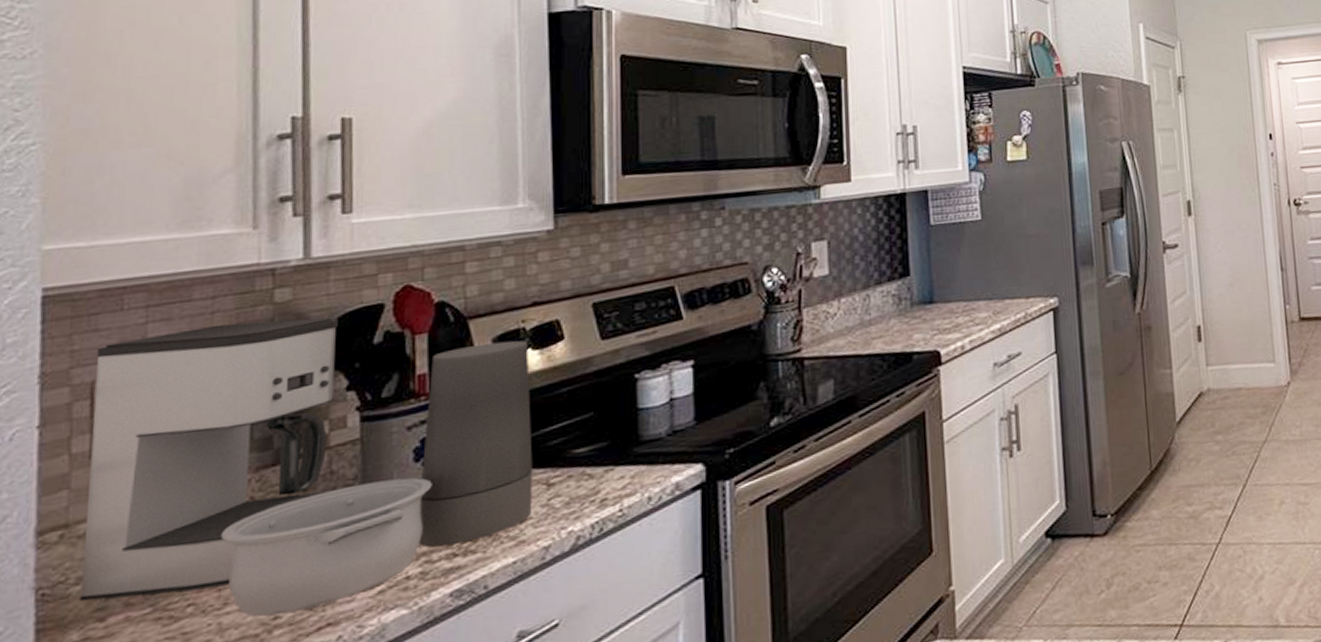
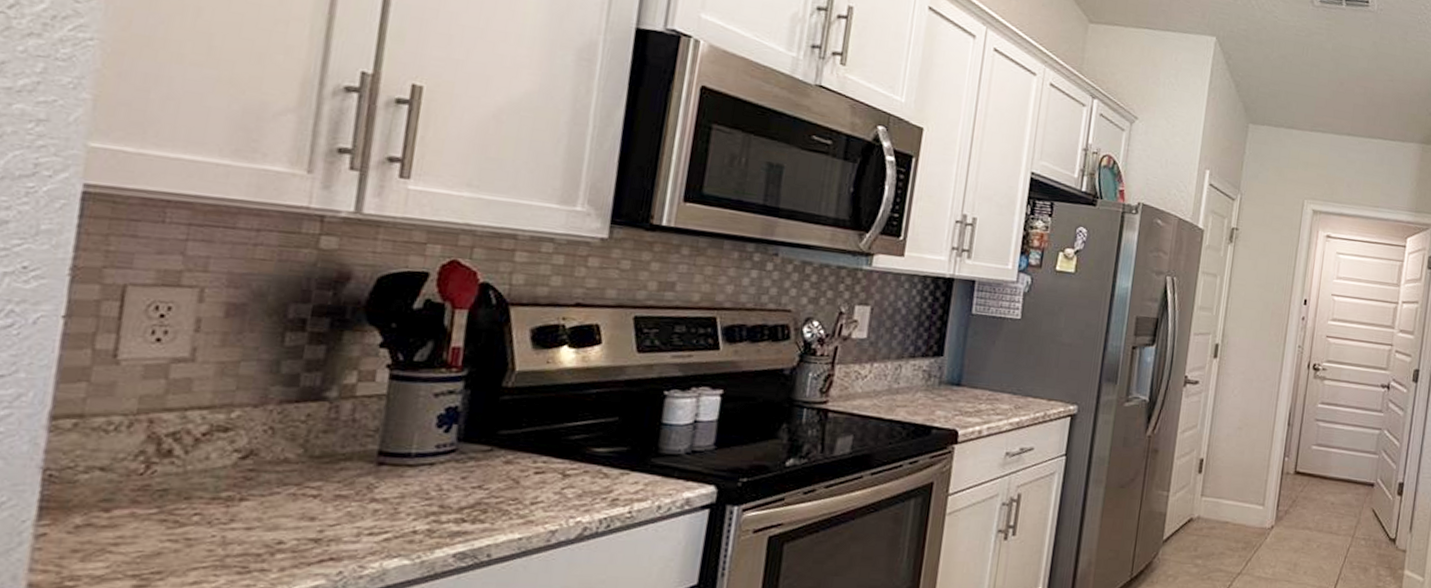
coffee maker: present [80,317,338,602] -> none [87,252,381,502]
cooking pot: present [220,477,432,617] -> none [235,436,452,542]
canister: present [419,340,533,548] -> none [430,330,566,512]

